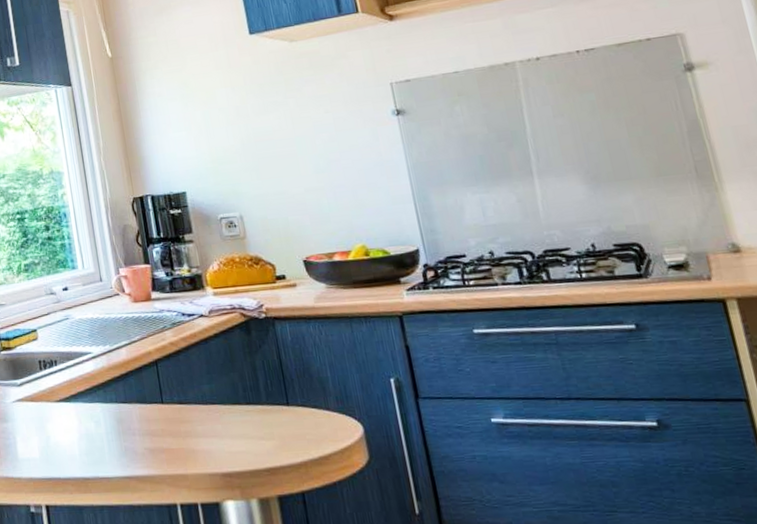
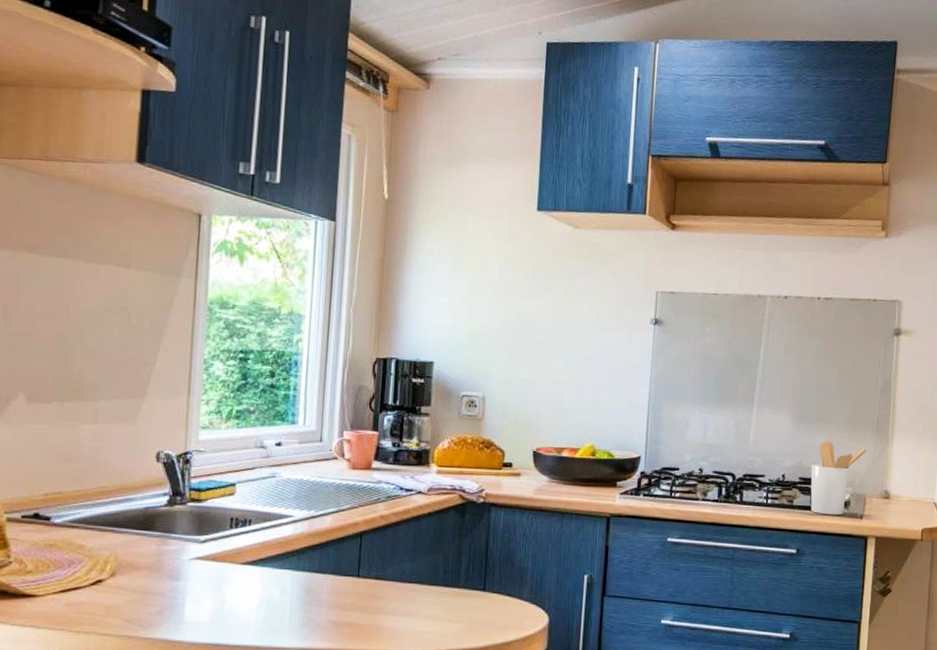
utensil holder: none [624,199,692,281] -> present [810,441,867,516]

